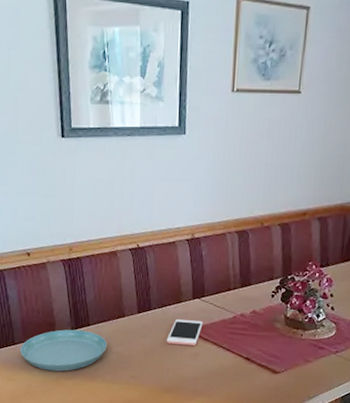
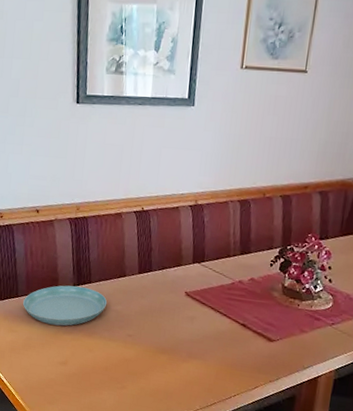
cell phone: present [166,319,203,346] -> none [164,282,202,310]

